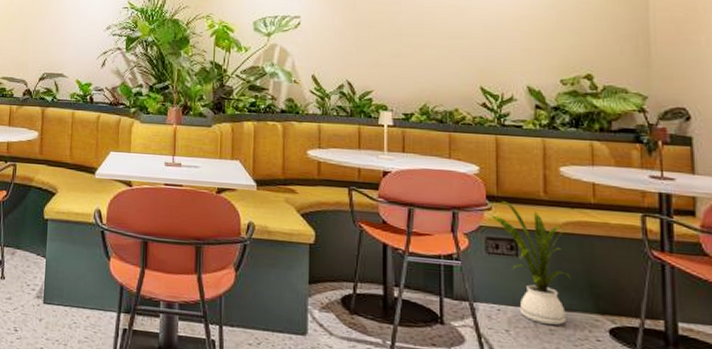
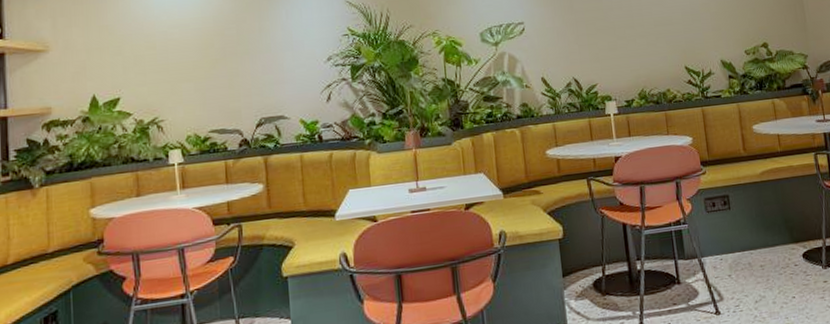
house plant: present [491,199,571,325] -> none [706,163,772,263]

